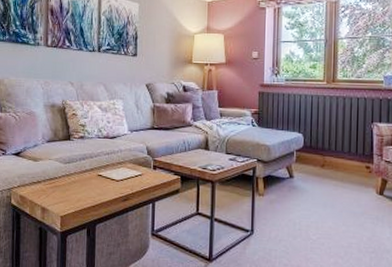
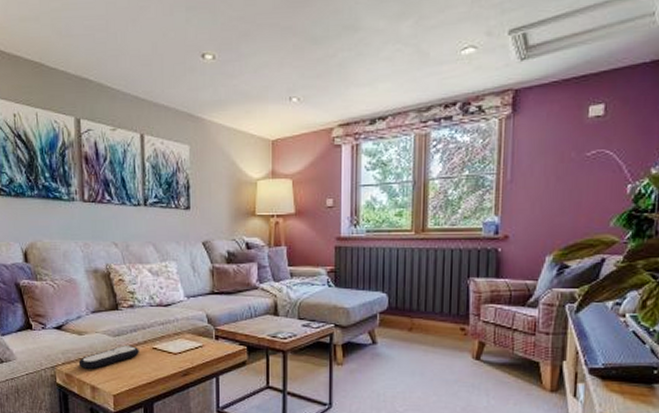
remote control: none [32,171,86,192] -> present [78,344,139,369]

